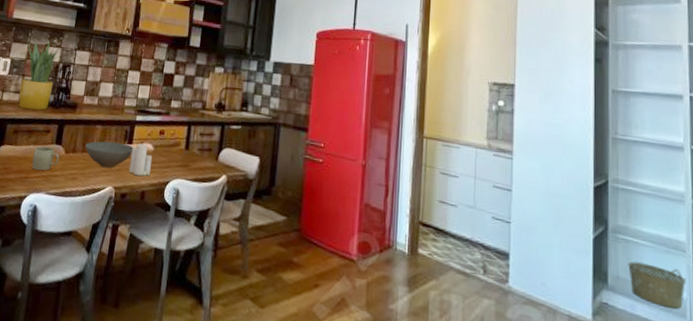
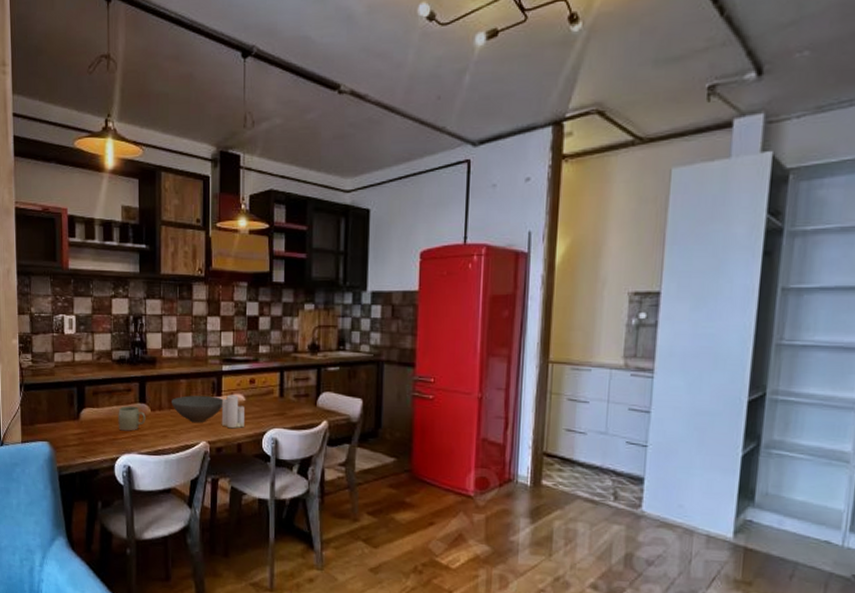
planter: present [18,41,62,111] -> none [90,293,129,369]
basket: present [628,261,686,309] -> none [780,477,846,521]

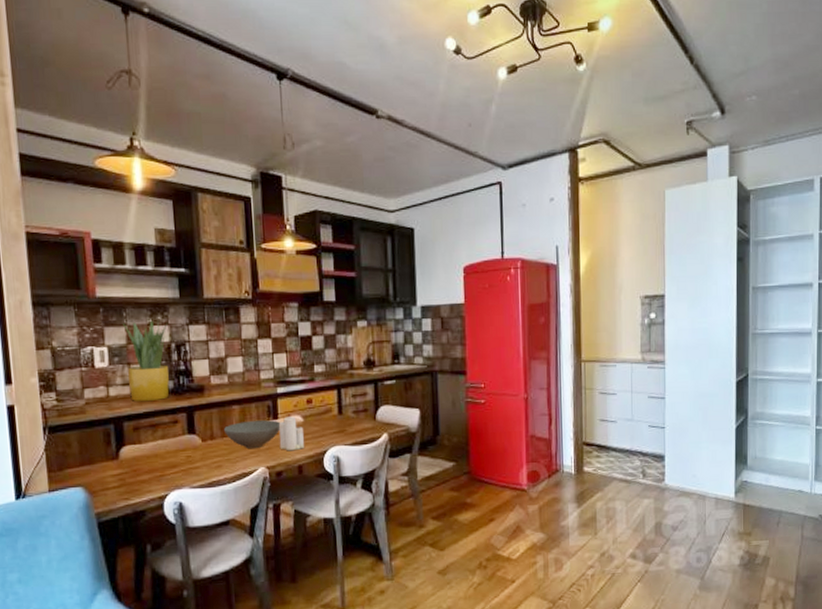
planter: none [90,293,129,369] -> present [123,320,170,402]
mug: present [118,406,146,431] -> none [164,438,197,466]

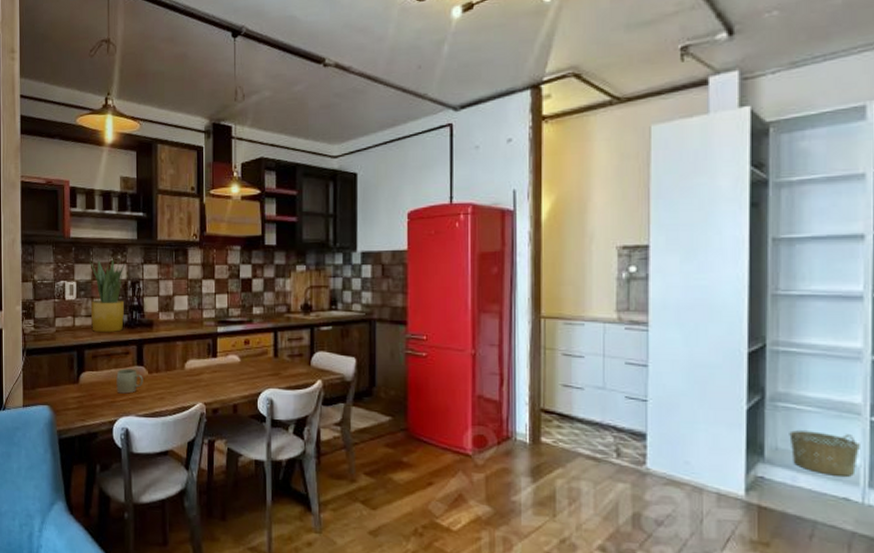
mug: none [164,438,197,466] -> present [116,368,143,394]
bowl: present [224,420,281,449] -> none [168,357,219,385]
candle: present [278,416,304,451] -> none [217,356,240,390]
basket: none [764,441,809,474] -> present [789,430,860,477]

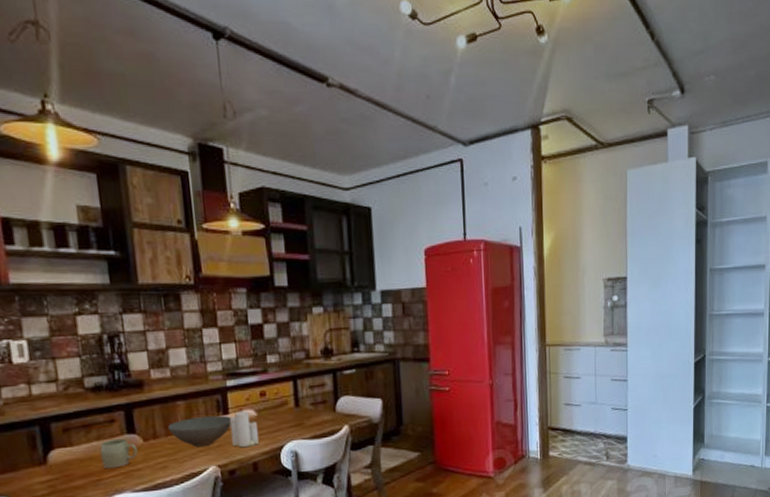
planter: present [90,259,127,333] -> none [44,309,104,401]
bowl: none [168,357,219,385] -> present [168,415,232,448]
candle: none [217,356,240,390] -> present [229,410,259,448]
basket: present [789,430,860,477] -> none [719,418,761,451]

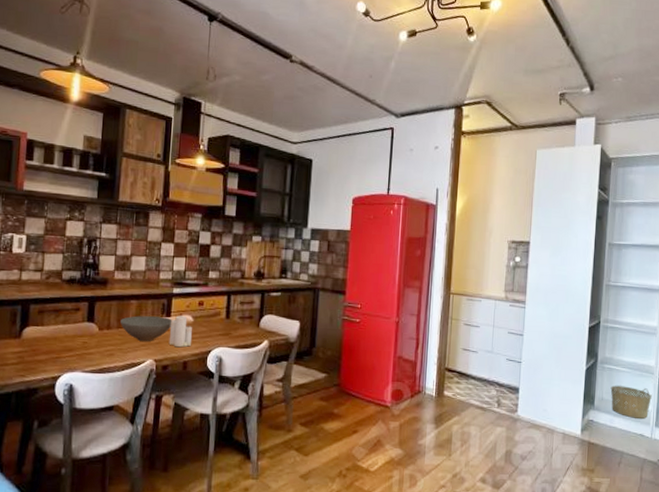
mug: present [100,438,138,469] -> none [63,325,93,350]
basket: none [719,418,761,451] -> present [610,385,652,419]

